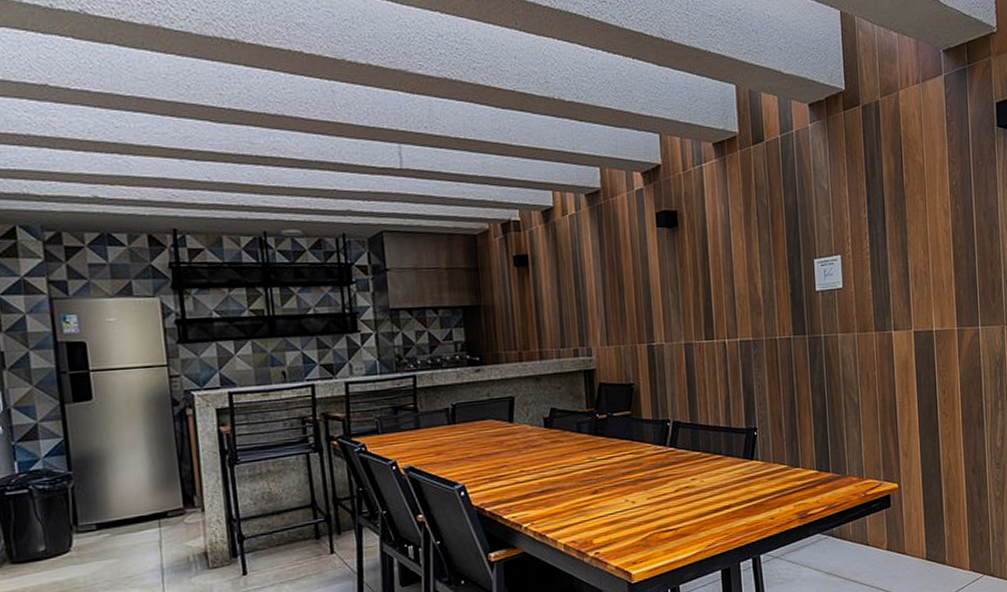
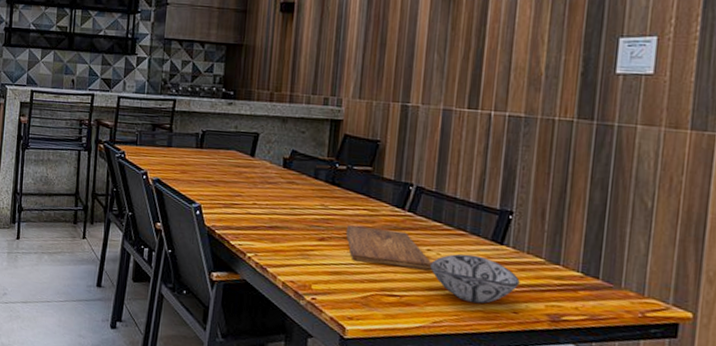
cutting board: none [616,467,699,506] -> present [345,225,432,270]
decorative bowl: none [697,474,772,519] -> present [430,254,520,304]

